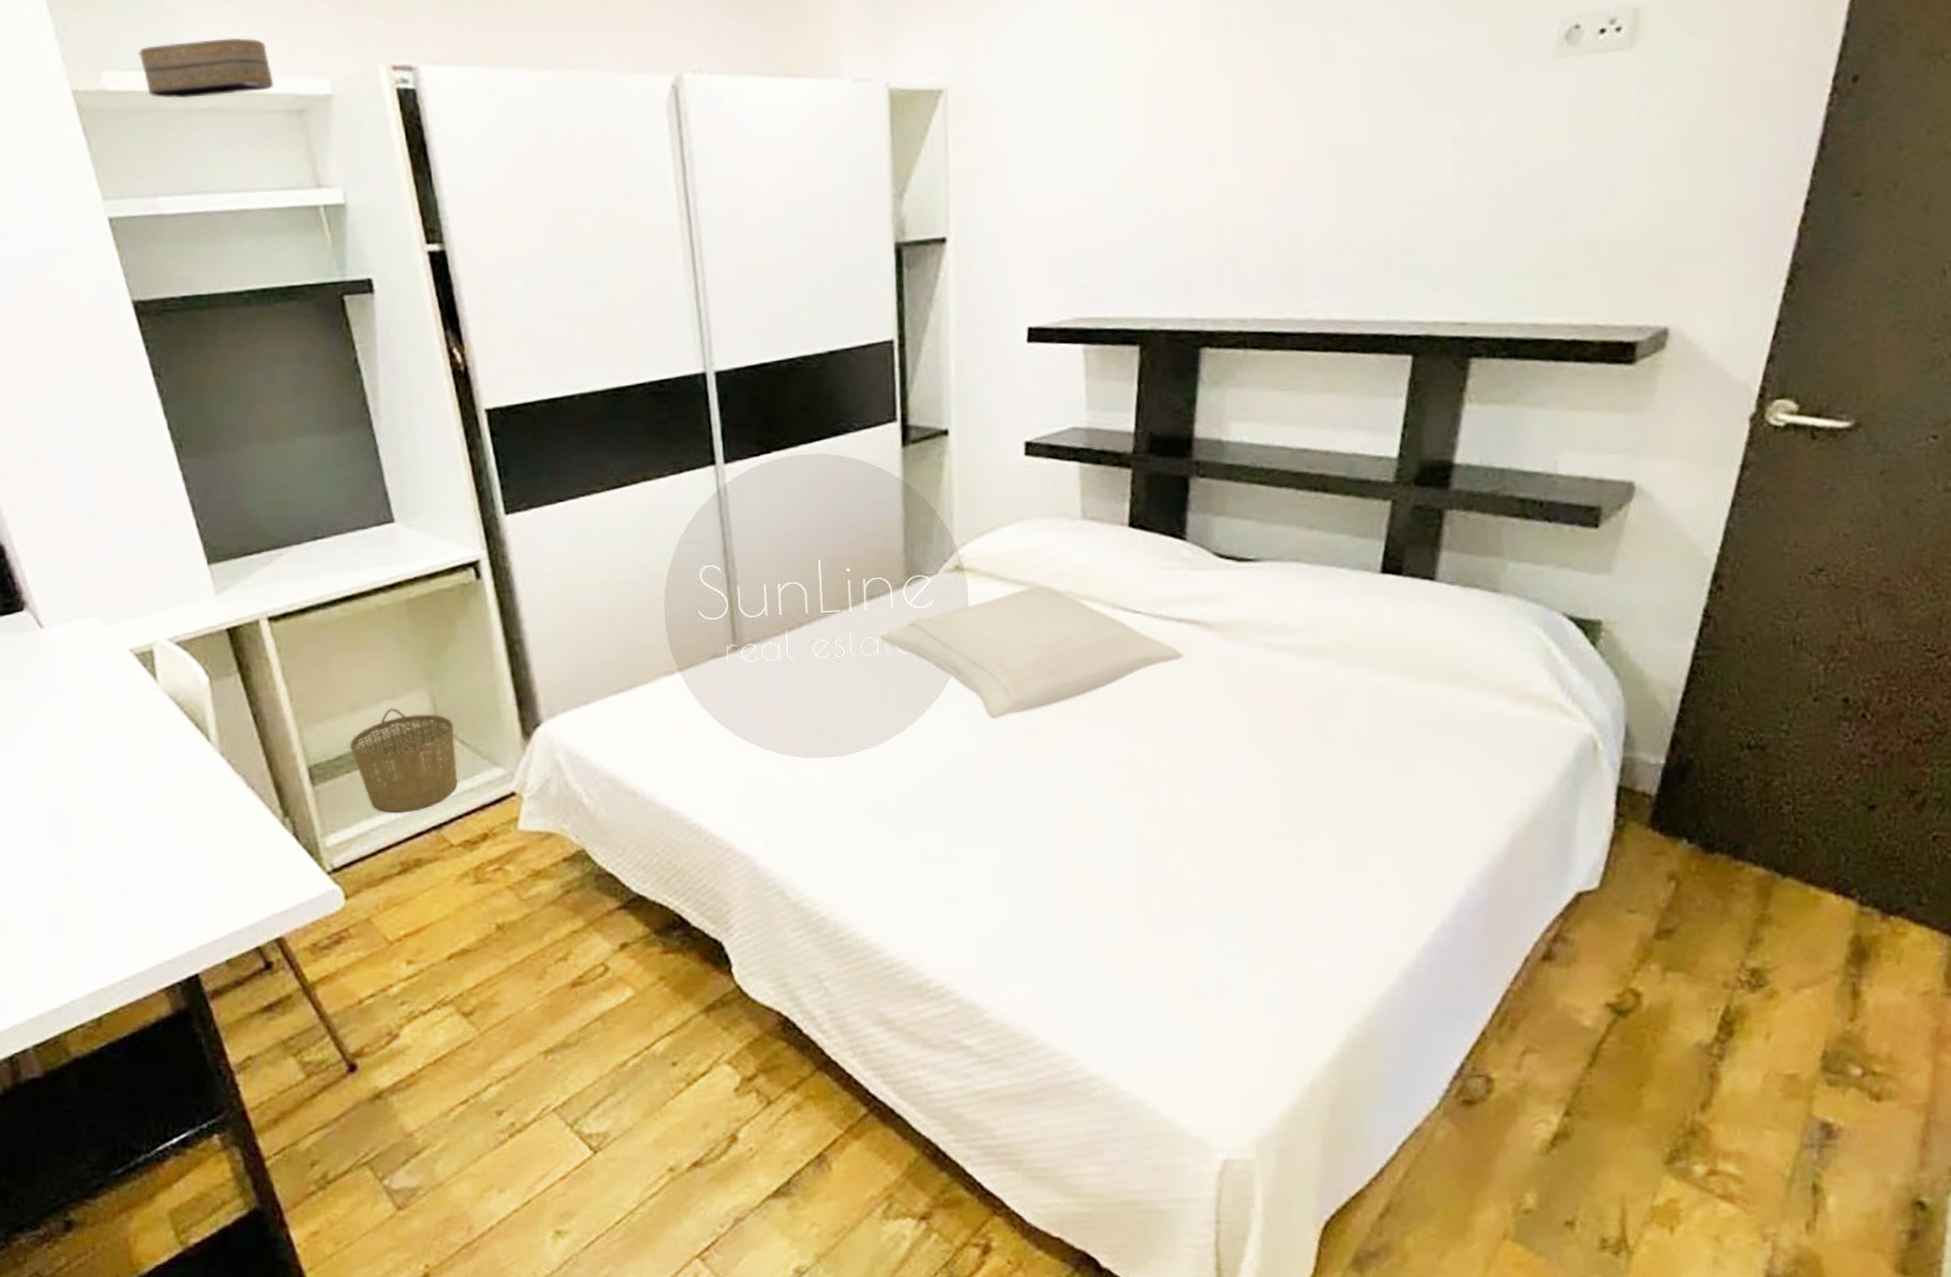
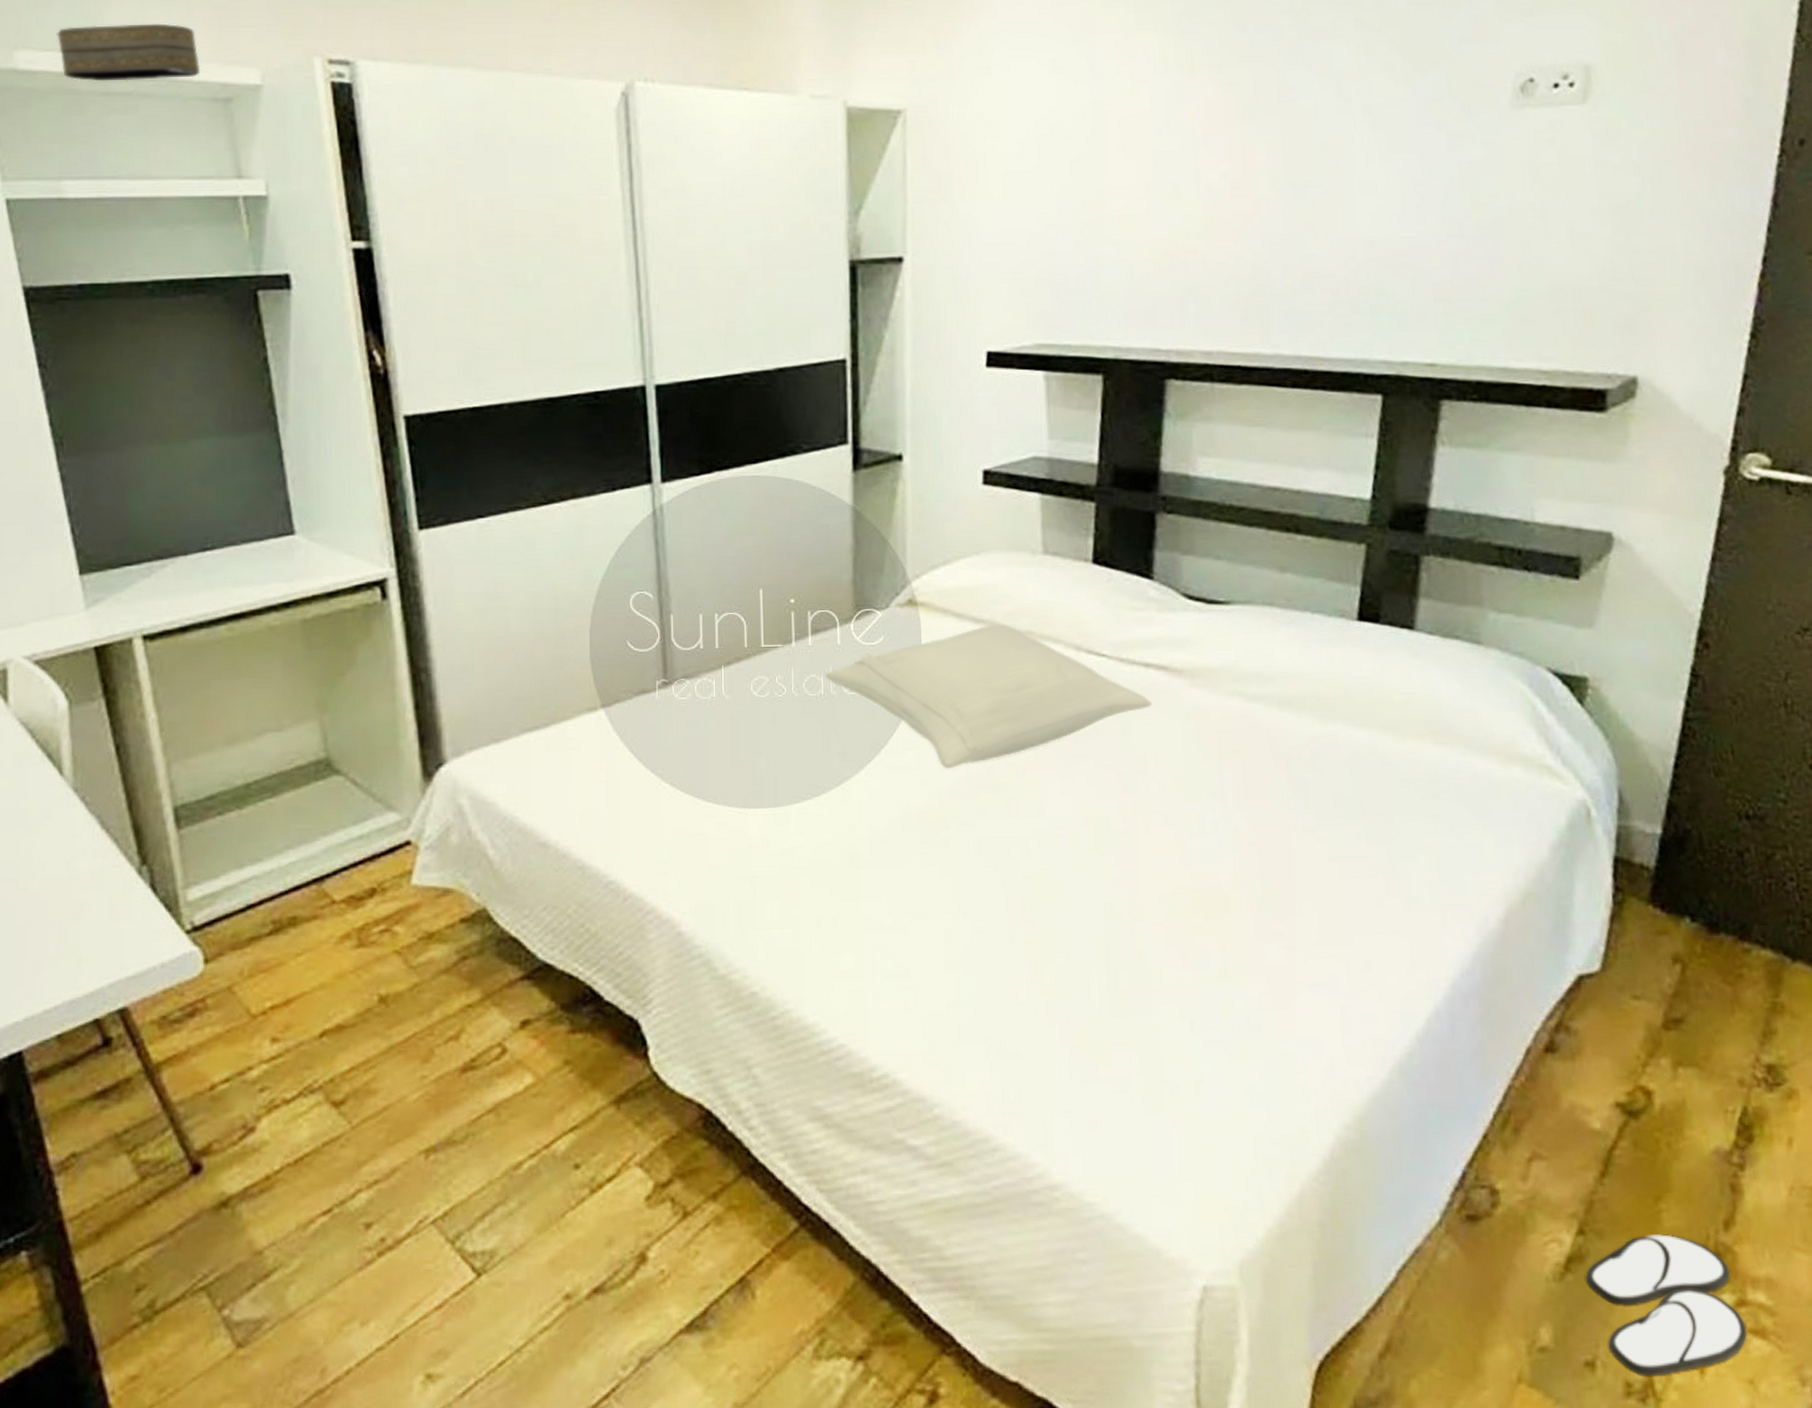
basket: present [350,708,458,813] -> none [225,741,347,862]
slippers: none [1569,1115,1716,1233] -> present [1585,1234,1747,1376]

